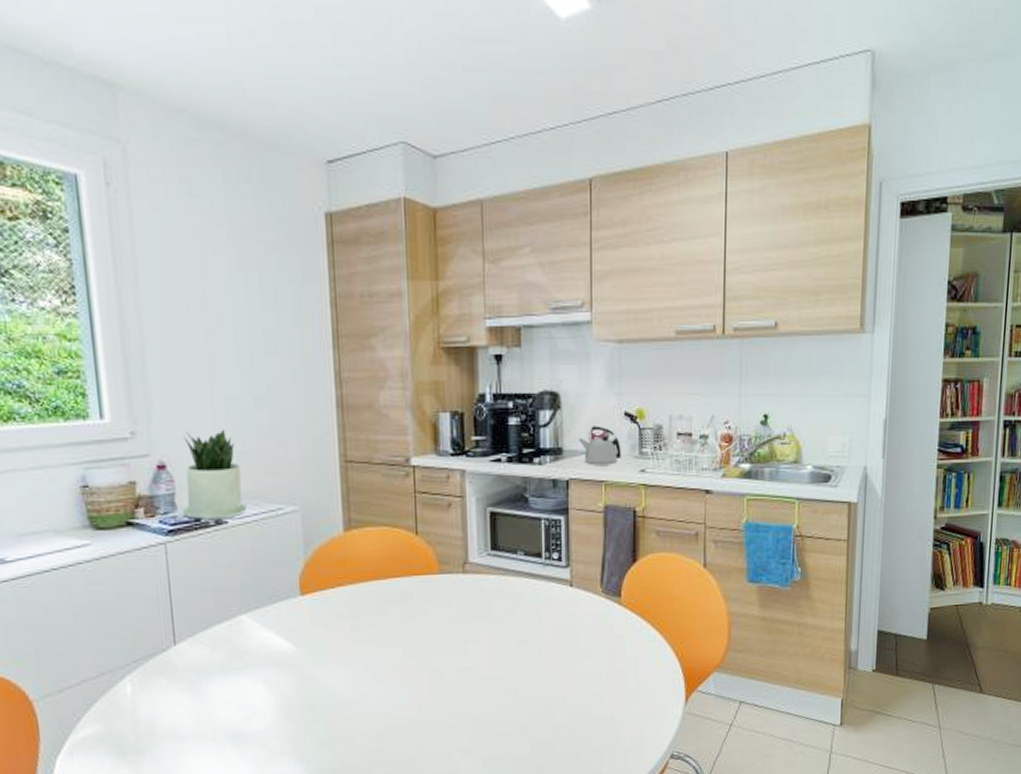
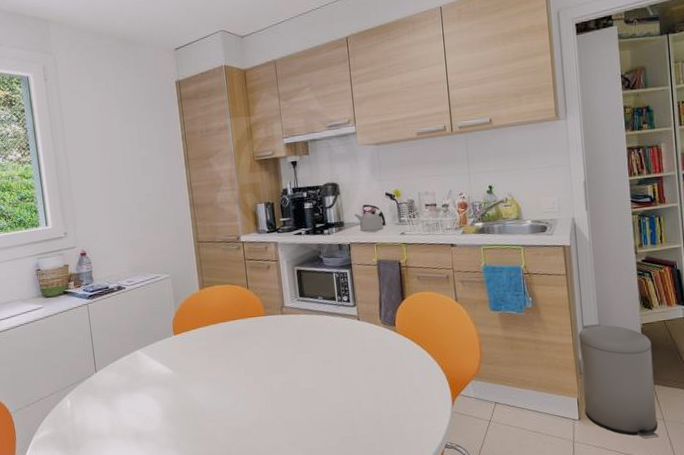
planter: present [181,429,248,520] -> none [96,226,137,288]
pedal bin: none [849,605,938,750] -> present [578,323,660,439]

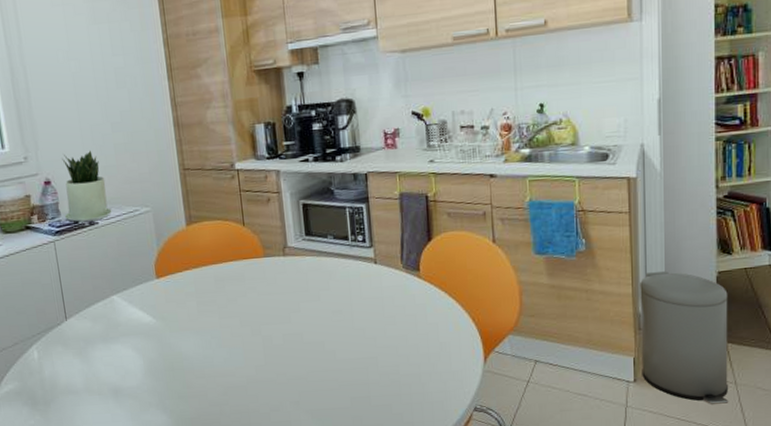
planter: none [96,226,137,288] -> present [62,150,112,223]
kettle: present [353,204,386,233] -> none [372,125,412,160]

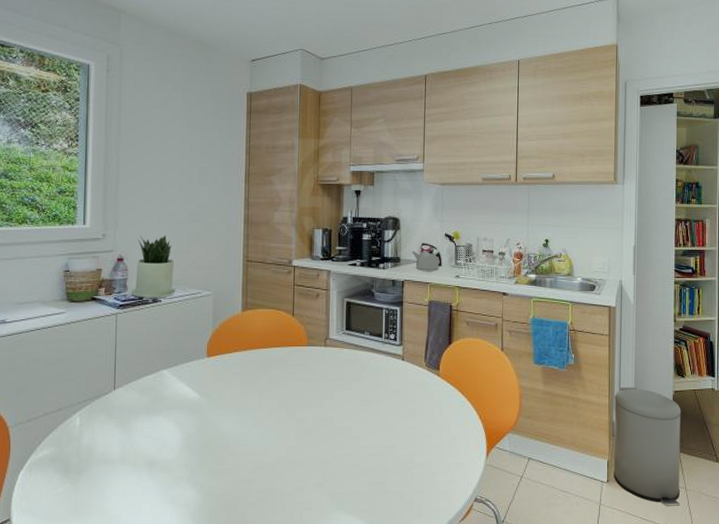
kettle: none [372,125,412,160] -> present [411,243,442,272]

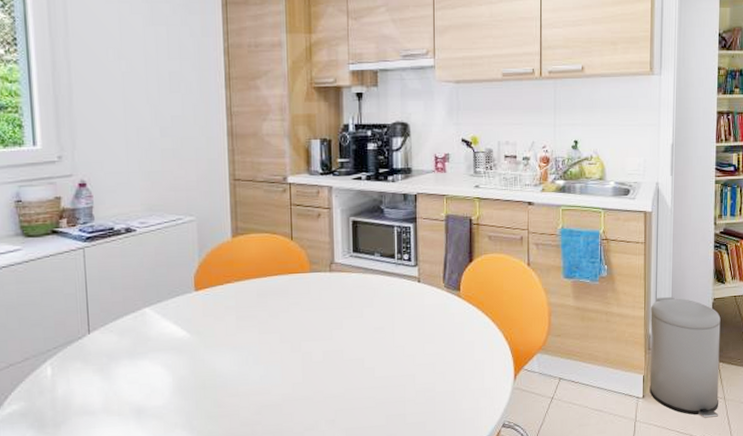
planter: present [130,234,176,299] -> none [98,153,153,229]
kettle: present [411,243,442,272] -> none [424,150,459,183]

